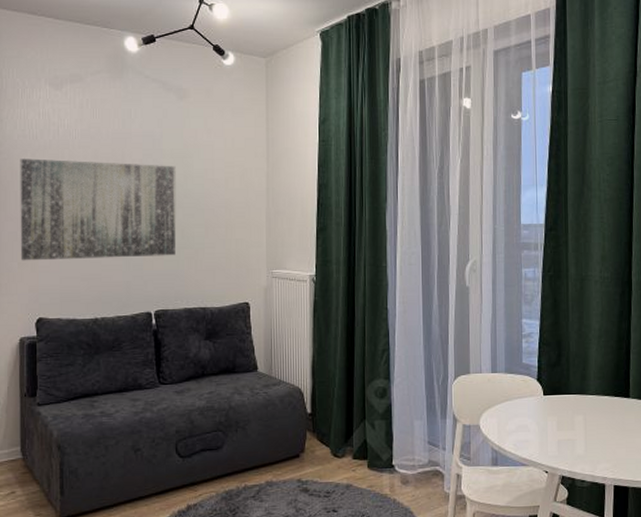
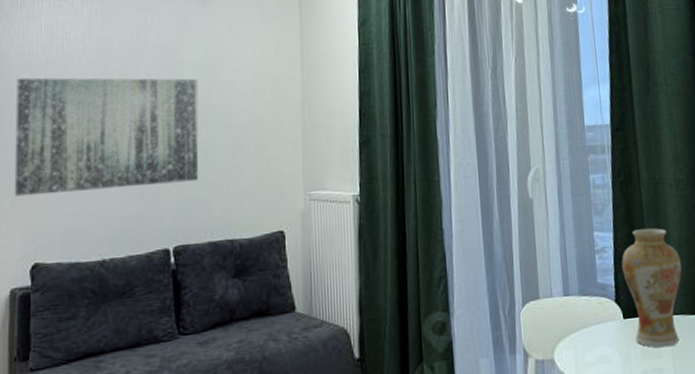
vase: none [546,319,599,422] -> present [621,228,682,348]

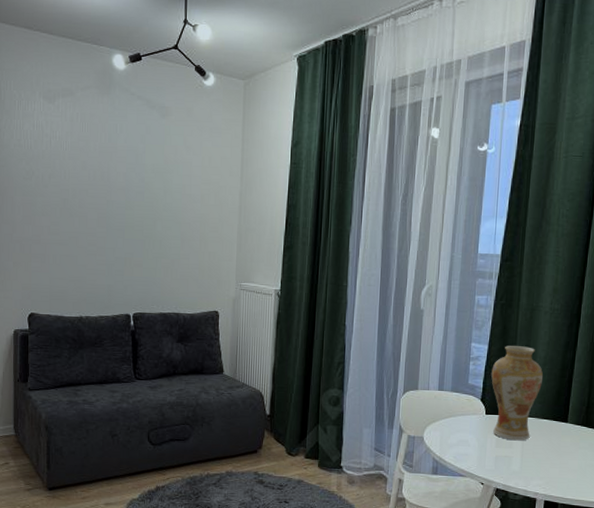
wall art: present [14,77,199,197] -> none [15,166,156,264]

